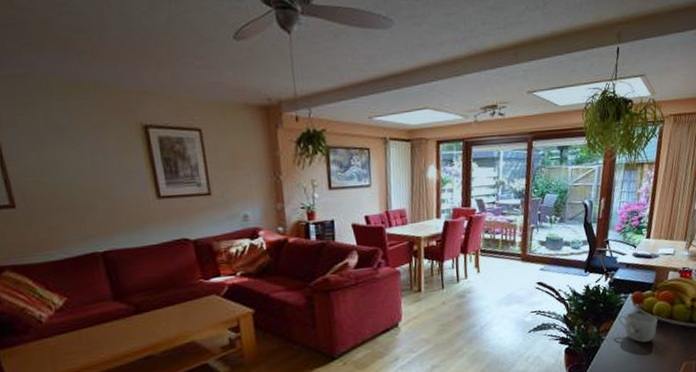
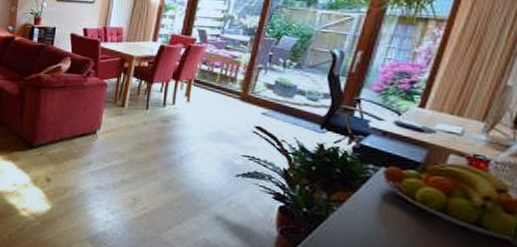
mug: present [618,312,658,343] -> none [359,189,422,231]

